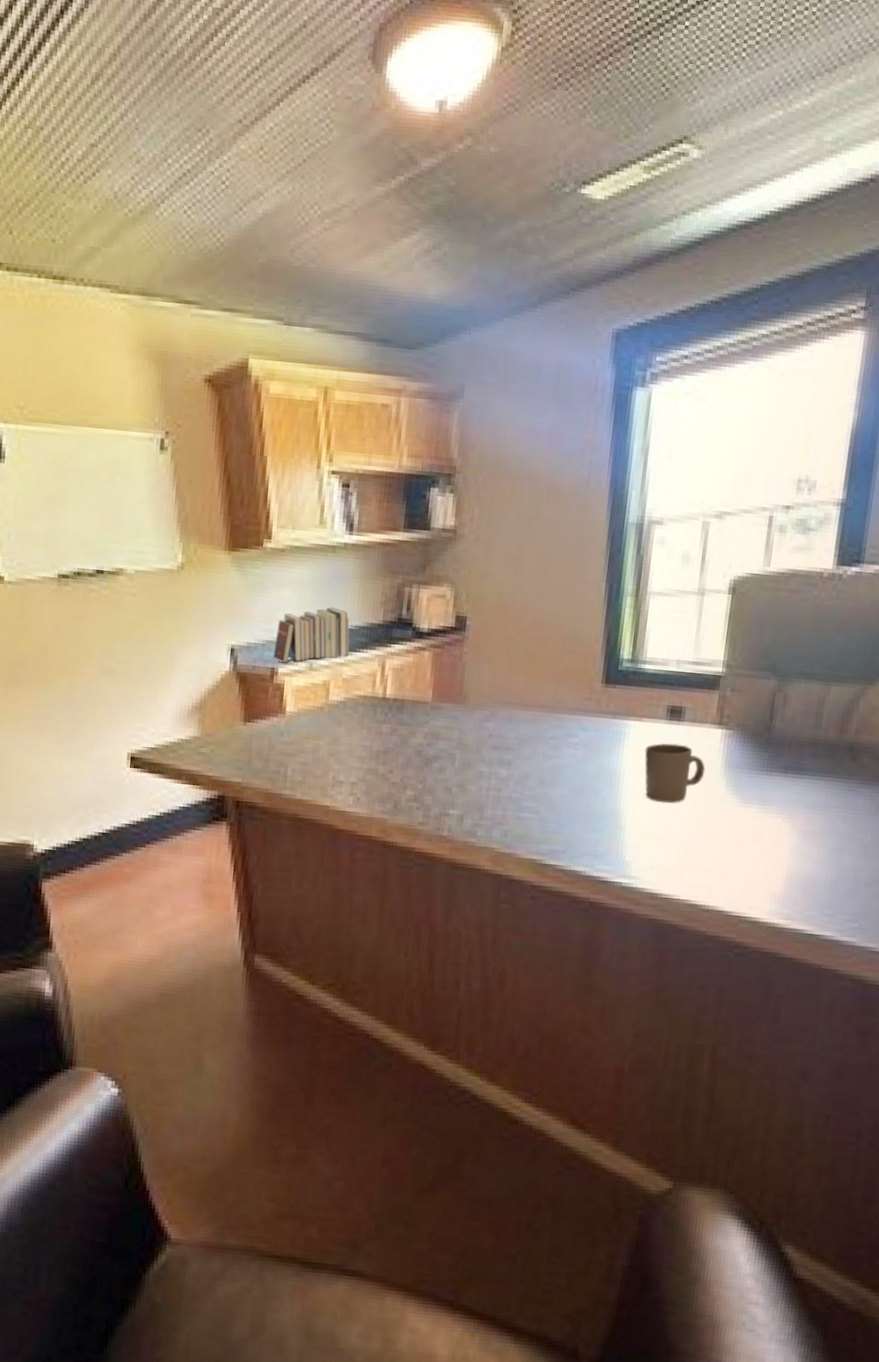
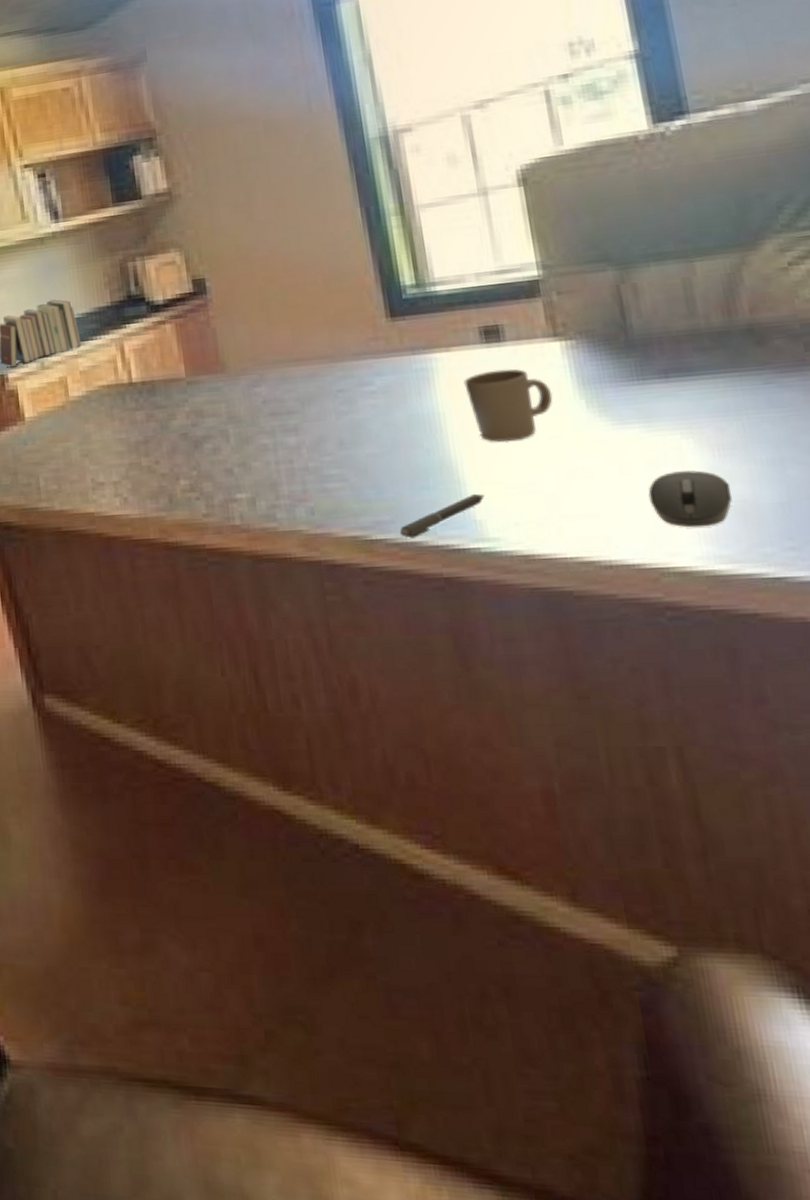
pen: none [566,839,636,868] -> present [399,493,485,539]
computer mouse: none [747,845,803,891] -> present [648,470,733,528]

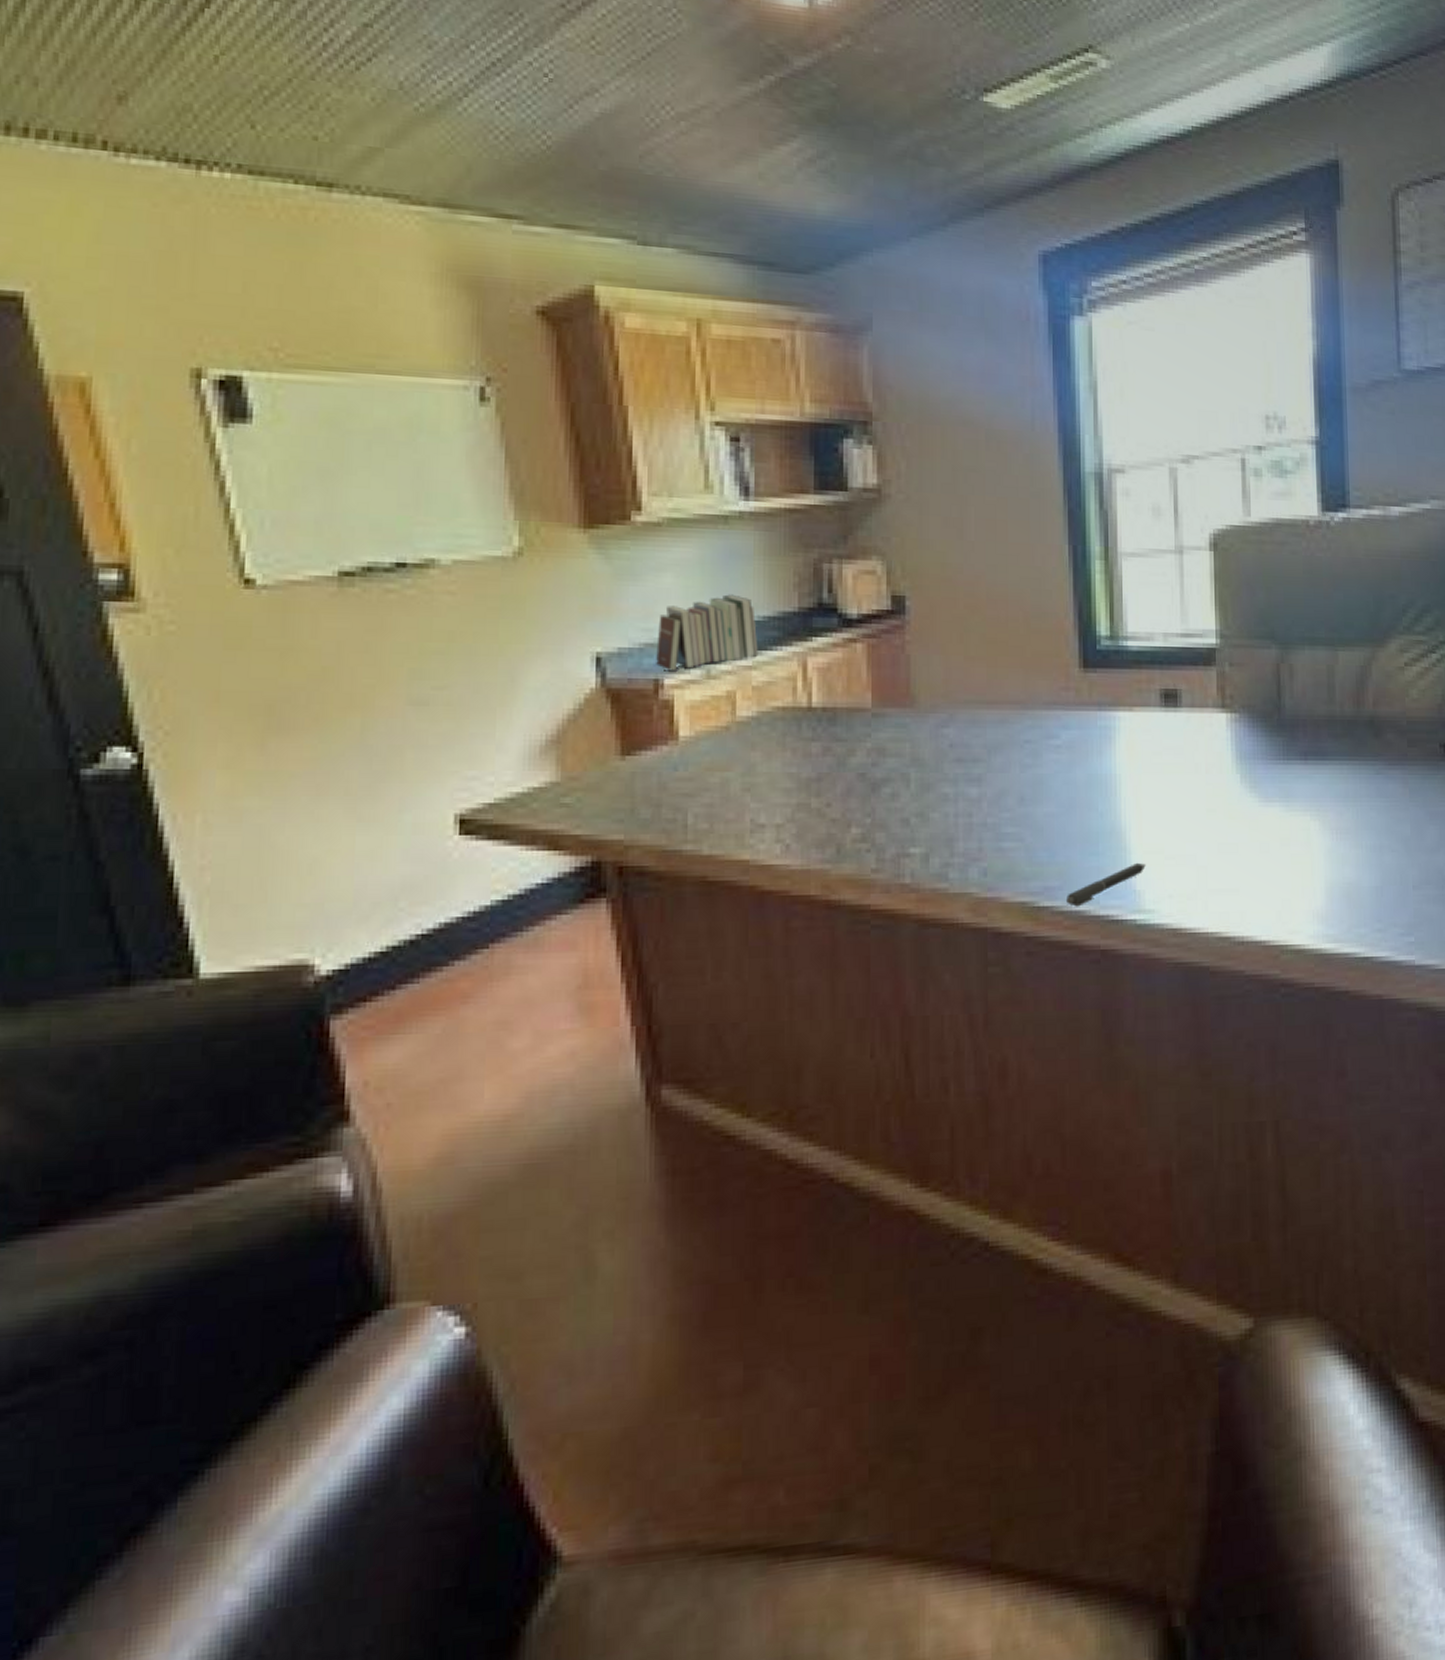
mug: present [464,368,553,442] -> none [1141,735,1214,810]
computer mouse: present [648,470,733,528] -> none [1279,852,1342,907]

